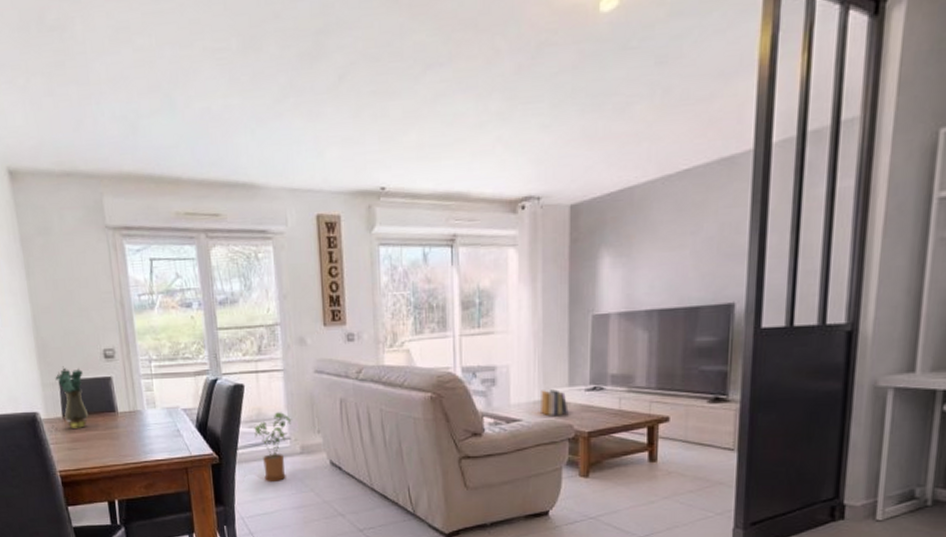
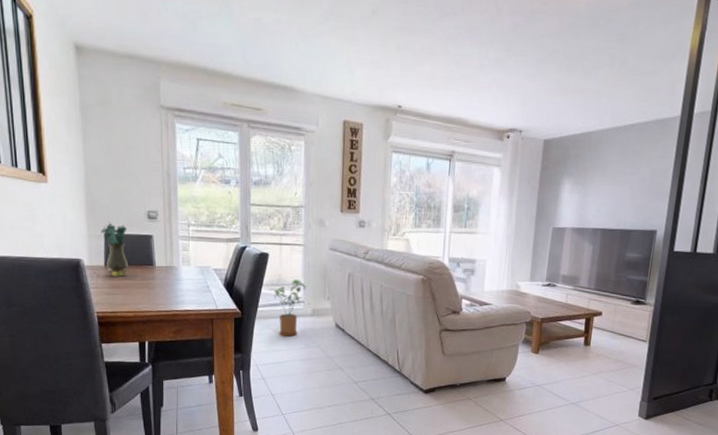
books: present [541,389,569,417] -> none [507,282,528,304]

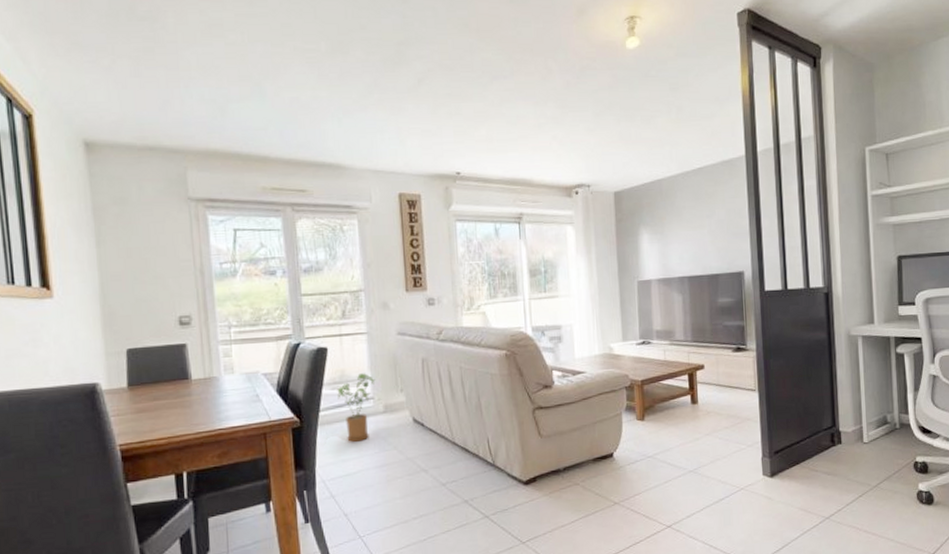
vase: present [101,221,129,277] -> none [122,334,158,399]

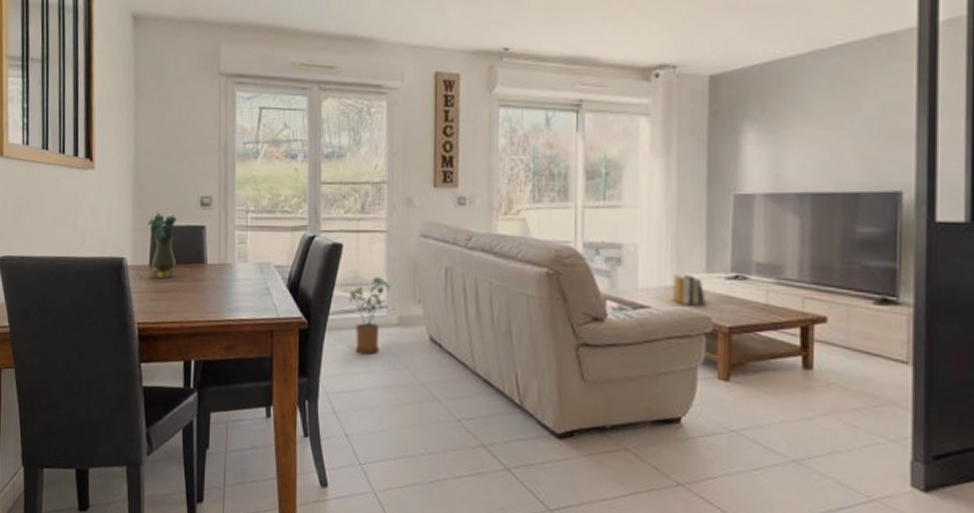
vase: none [122,334,158,399] -> present [148,211,177,278]
books: none [600,344,624,368] -> present [673,274,706,307]

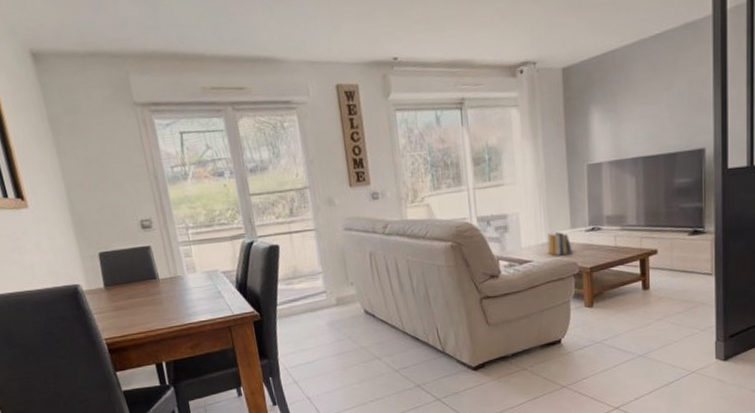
vase: present [148,211,177,278] -> none [94,239,131,298]
house plant: present [349,277,391,355] -> none [291,268,326,333]

